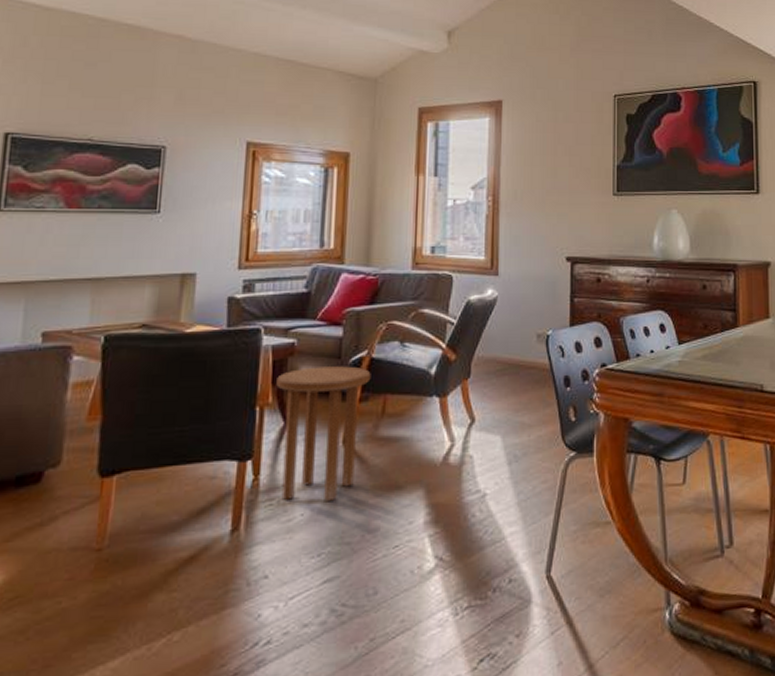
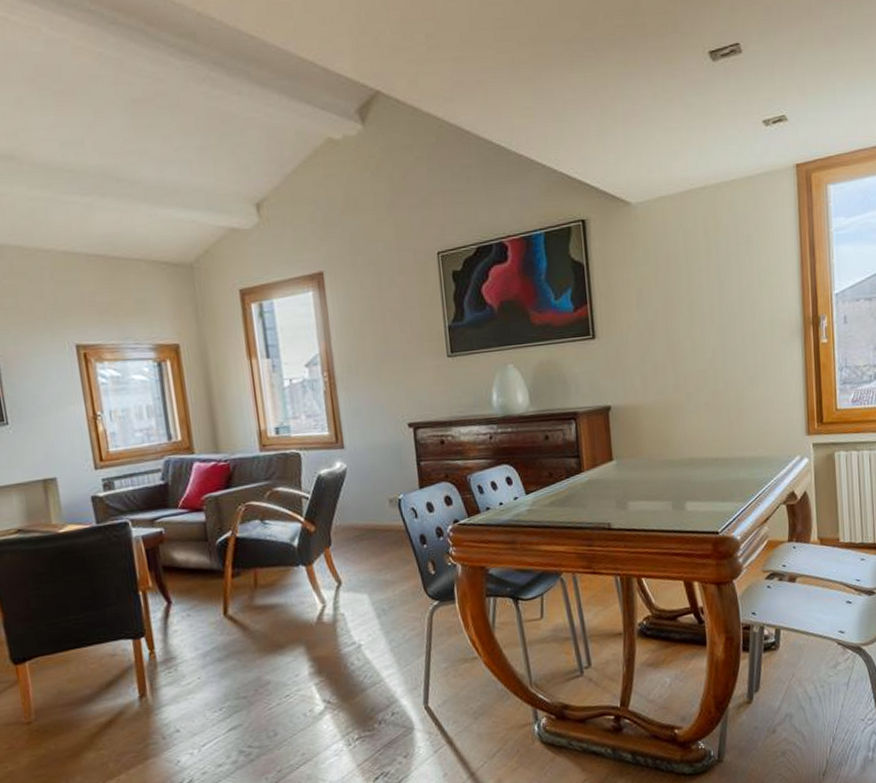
side table: present [276,366,371,501] -> none [152,547,240,668]

